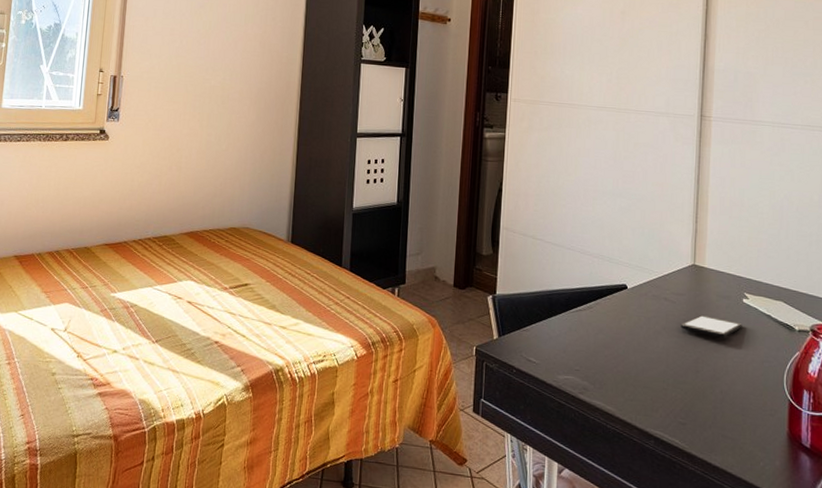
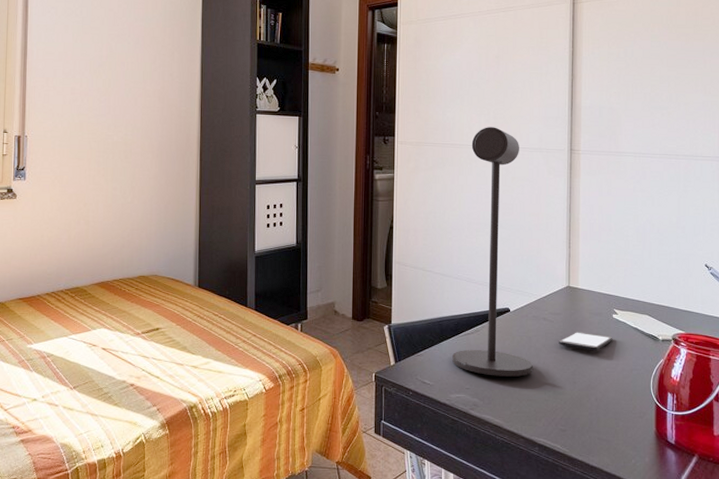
desk lamp: none [561,87,651,361] -> present [452,127,533,377]

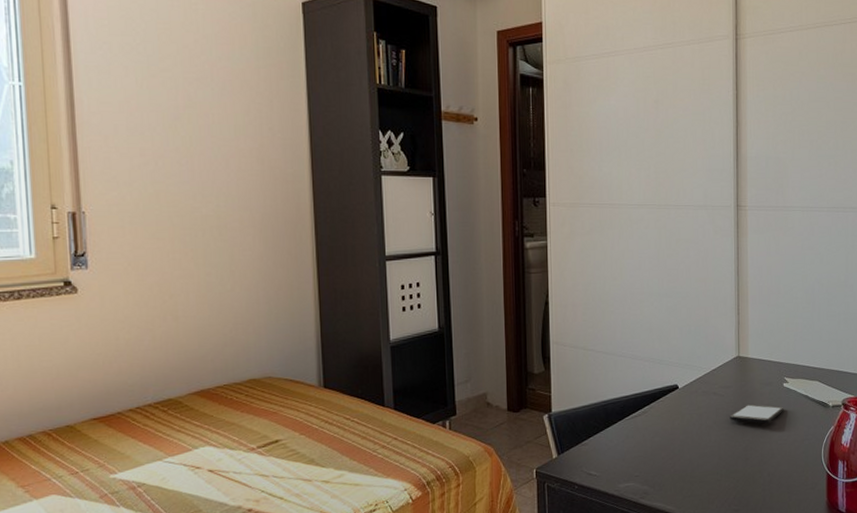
desk lamp: present [452,127,533,377] -> none [619,183,704,460]

